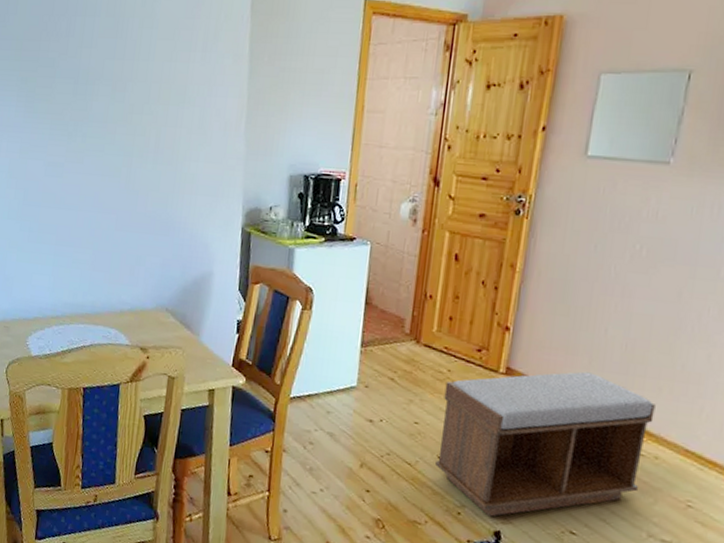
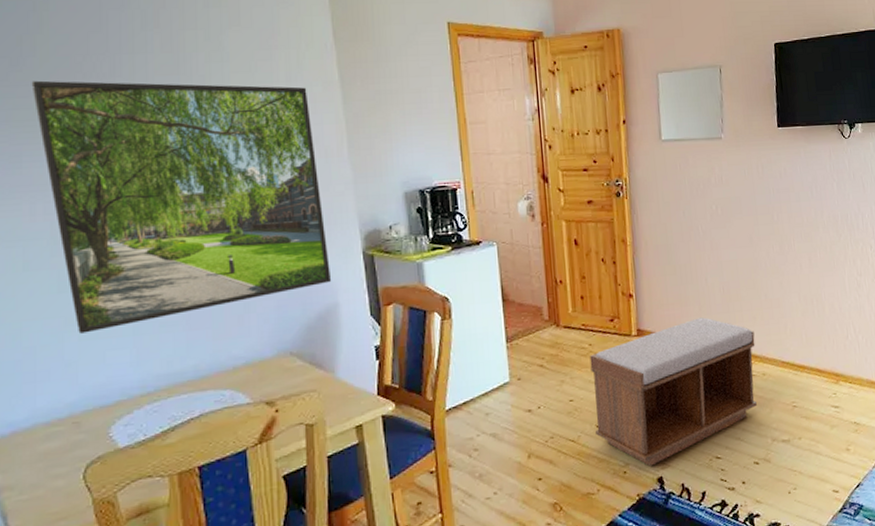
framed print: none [11,36,219,256] -> present [31,80,332,334]

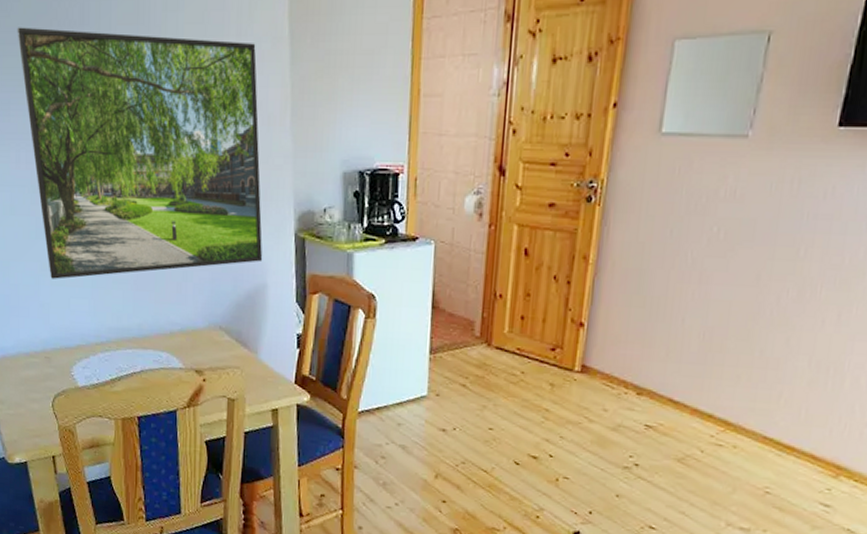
bench: present [589,317,758,467] -> none [512,364,734,518]

